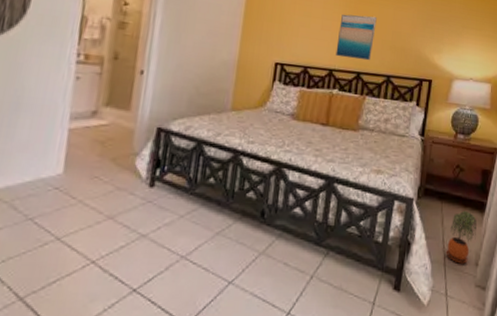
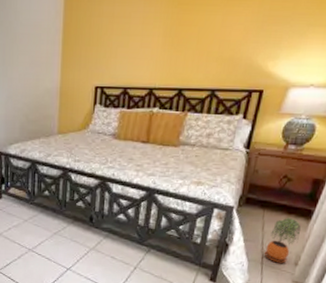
wall art: present [335,14,377,61] -> none [156,25,202,76]

